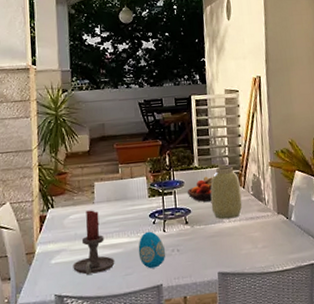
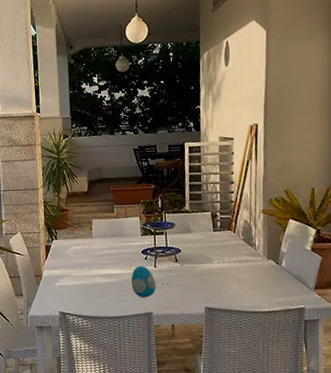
candle holder: present [73,210,115,276] -> none [74,243,110,299]
fruit bowl: present [187,176,213,202] -> none [177,220,204,243]
vase: present [210,166,243,219] -> none [200,211,232,260]

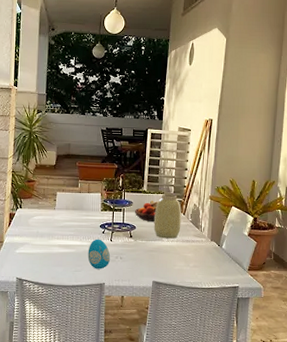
fruit bowl: none [177,220,204,243] -> present [134,200,158,221]
vase: none [200,211,232,260] -> present [154,194,181,239]

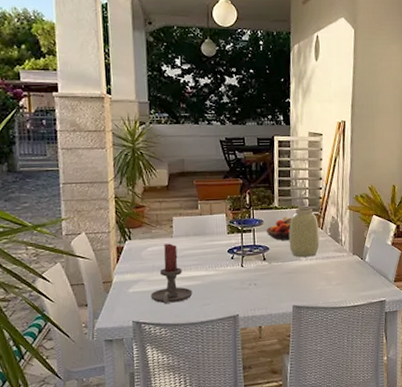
candle holder: none [33,214,68,267] -> present [150,243,193,305]
decorative egg: present [87,239,111,269] -> none [216,266,243,300]

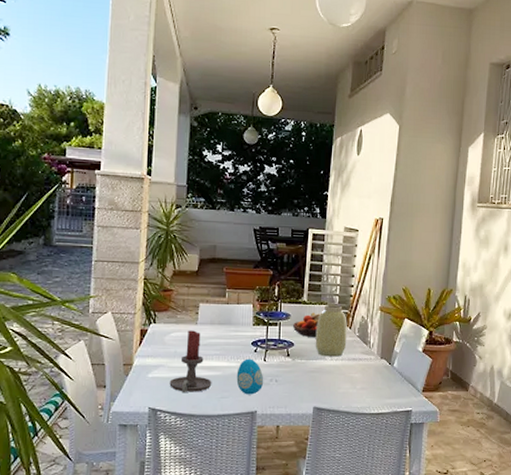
decorative egg: none [216,266,243,300] -> present [236,359,264,395]

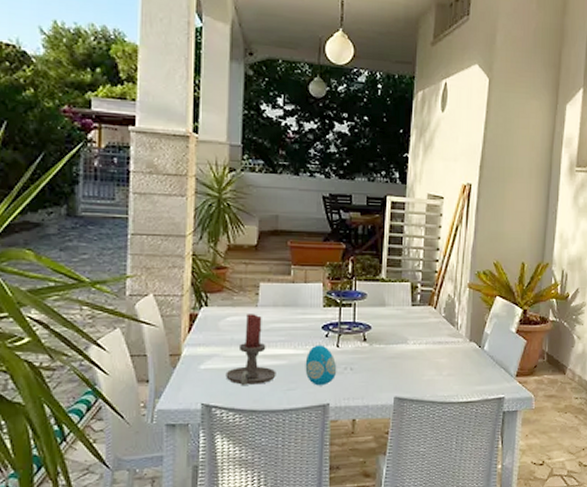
fruit bowl: present [292,312,321,337] -> none [369,291,402,319]
vase: present [315,305,347,357] -> none [395,282,432,341]

